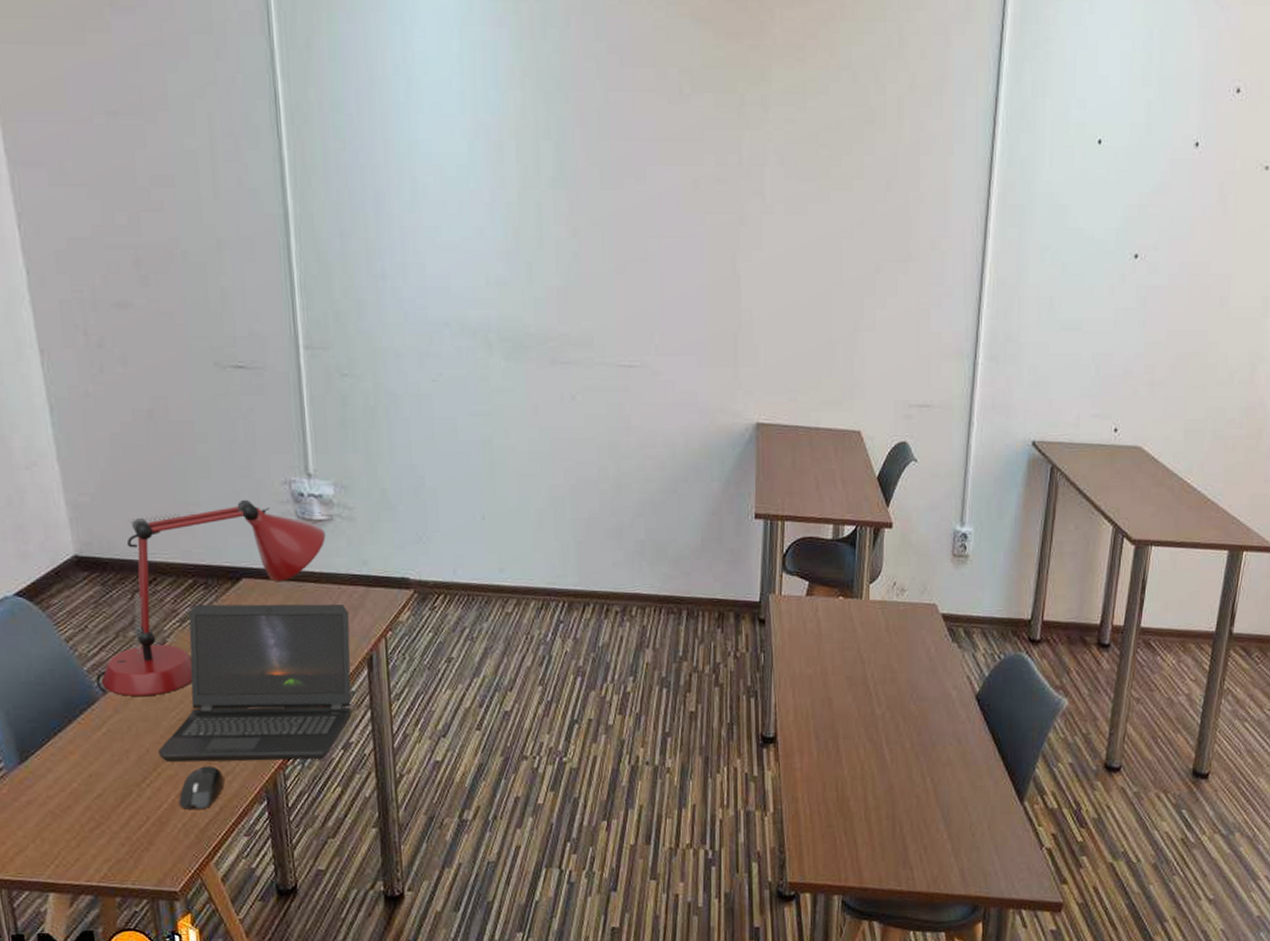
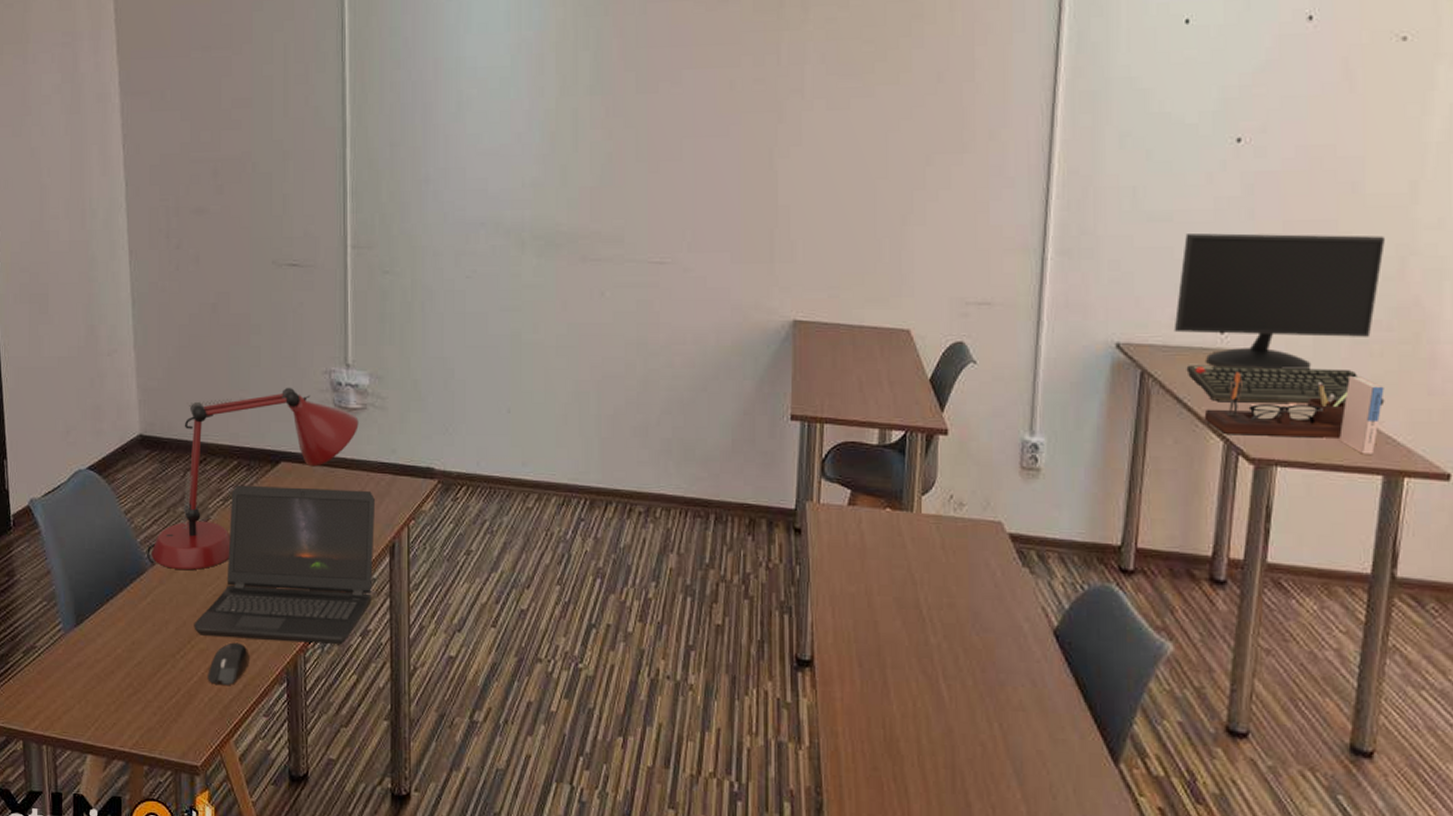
computer monitor: none [1078,342,1241,463] -> present [1174,233,1385,370]
computer keyboard: none [1087,460,1233,492] -> present [1186,365,1385,405]
desk organizer: none [1099,465,1207,521] -> present [1204,371,1347,438]
book: none [1199,466,1234,533] -> present [1339,375,1384,454]

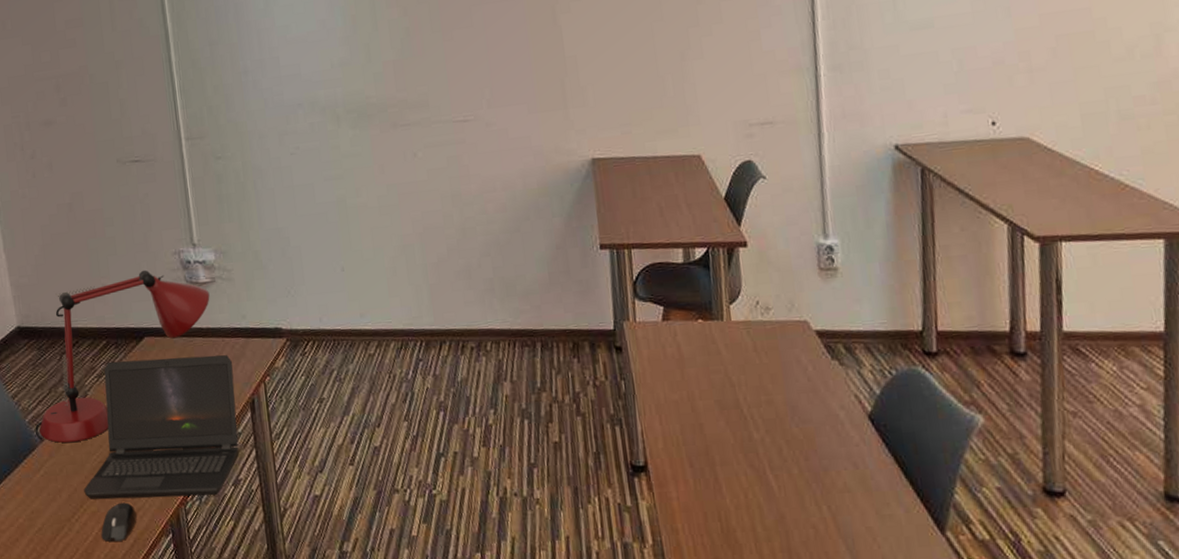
computer monitor: present [1174,233,1385,370] -> none [947,17,1139,157]
computer keyboard: present [1186,365,1385,405] -> none [963,144,1157,188]
desk organizer: present [1204,371,1347,438] -> none [986,158,1121,217]
book: present [1339,375,1384,454] -> none [1117,149,1156,222]

